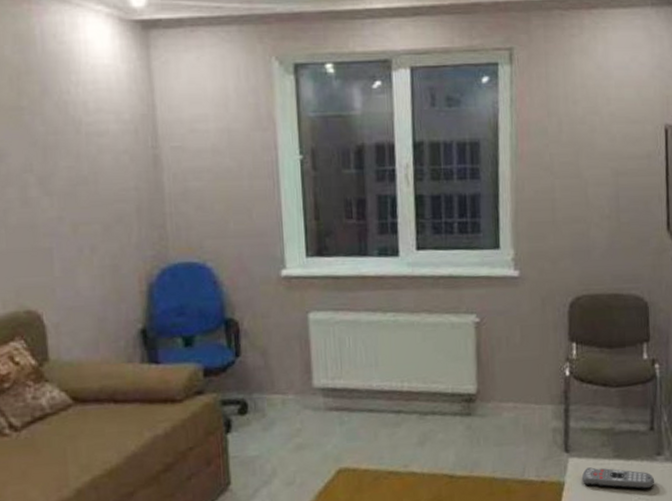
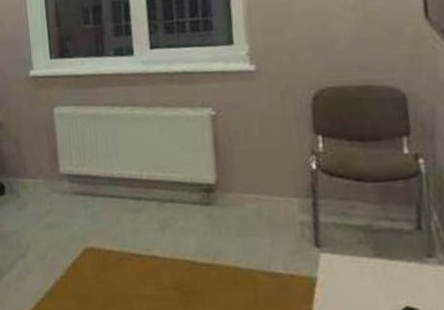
remote control: present [582,467,655,490] -> none [337,265,427,293]

